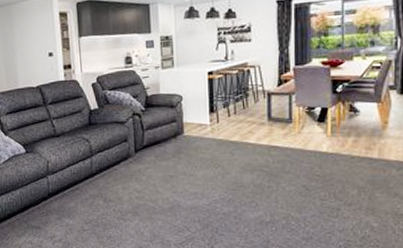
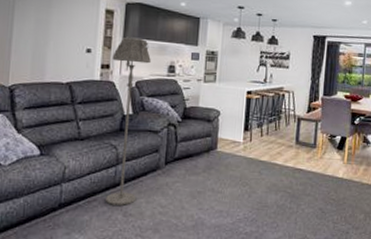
floor lamp: none [72,34,114,192] -> present [106,36,151,205]

